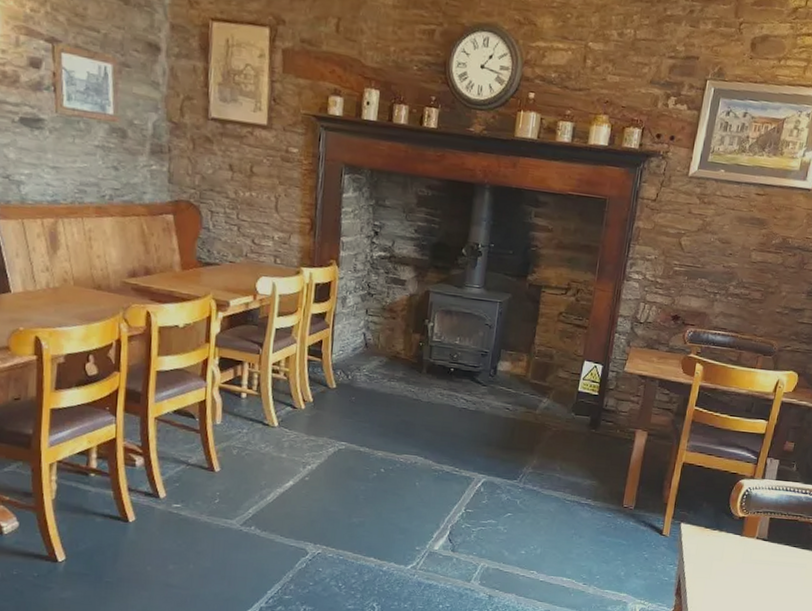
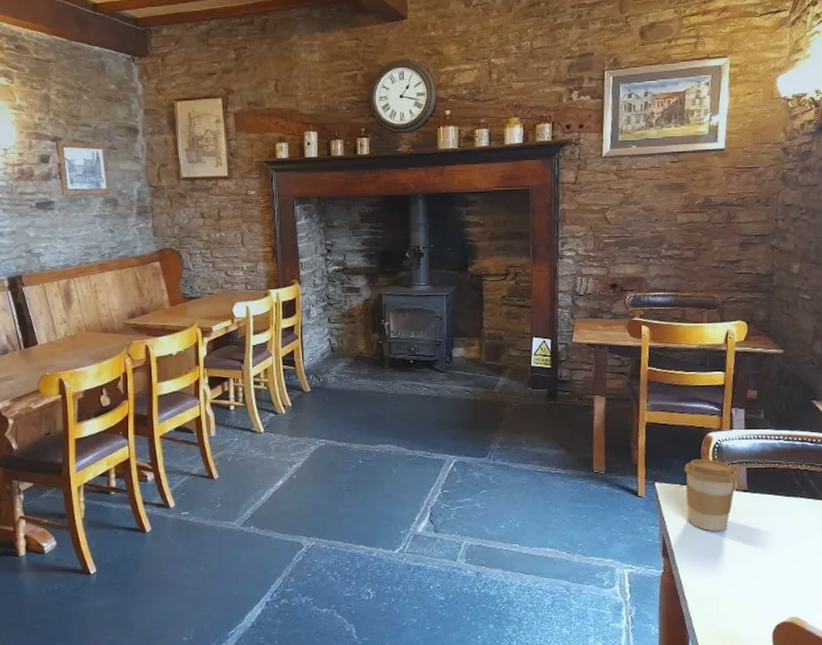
coffee cup: none [706,504,761,577] -> present [684,458,738,532]

